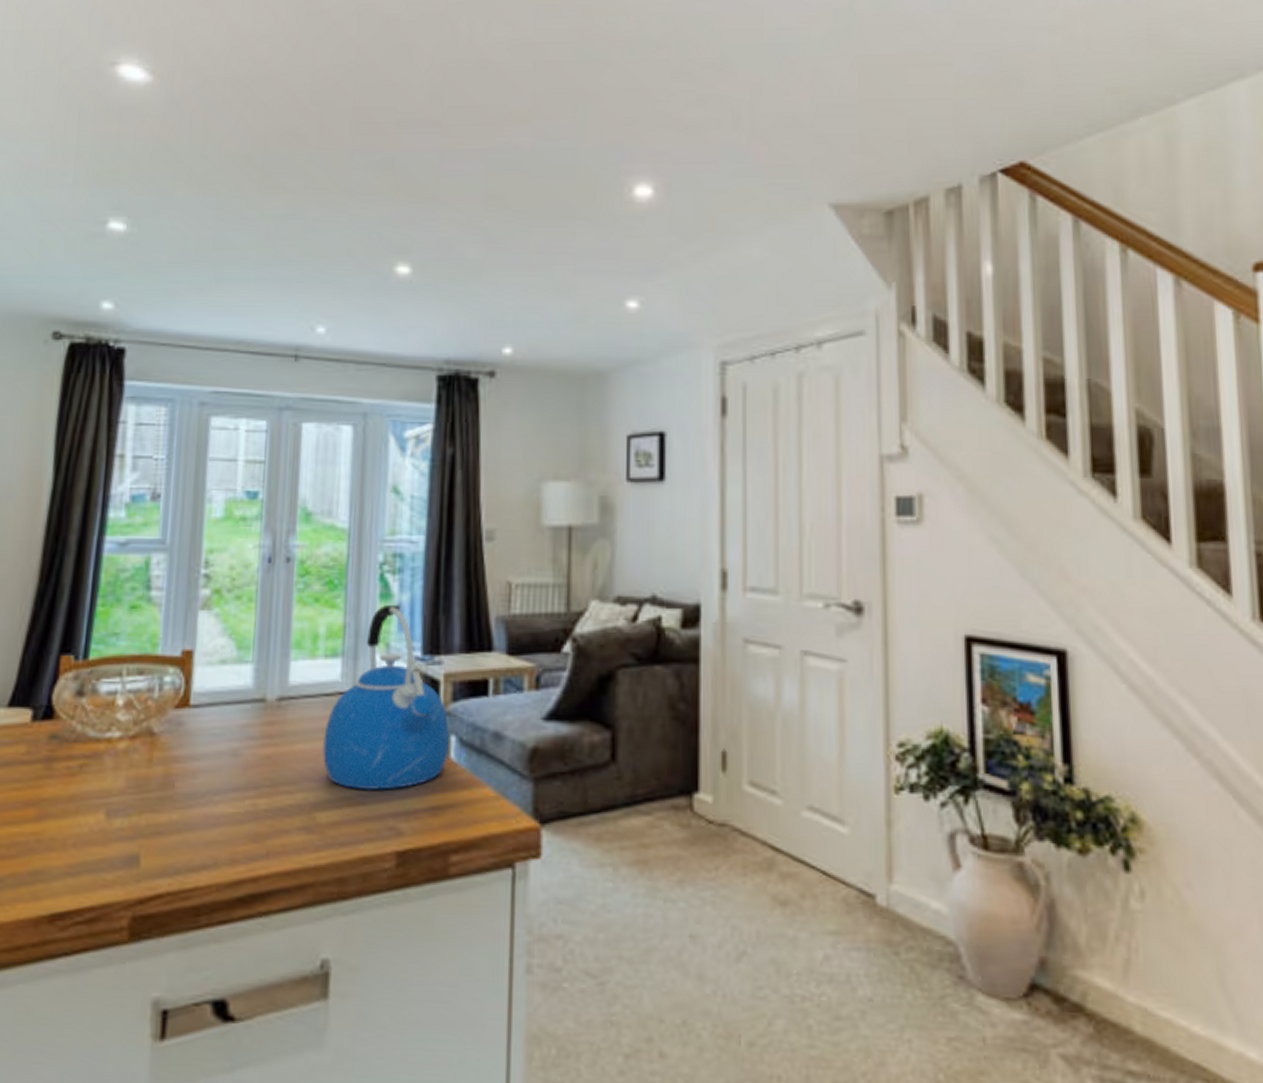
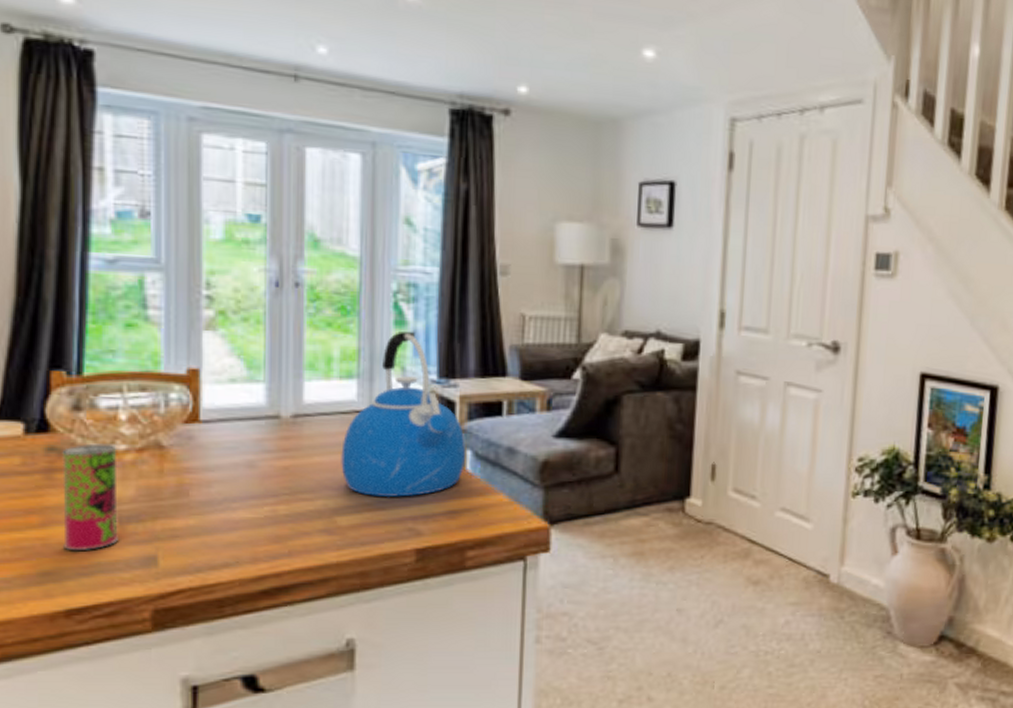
beverage can: none [54,730,113,847] -> present [62,443,120,550]

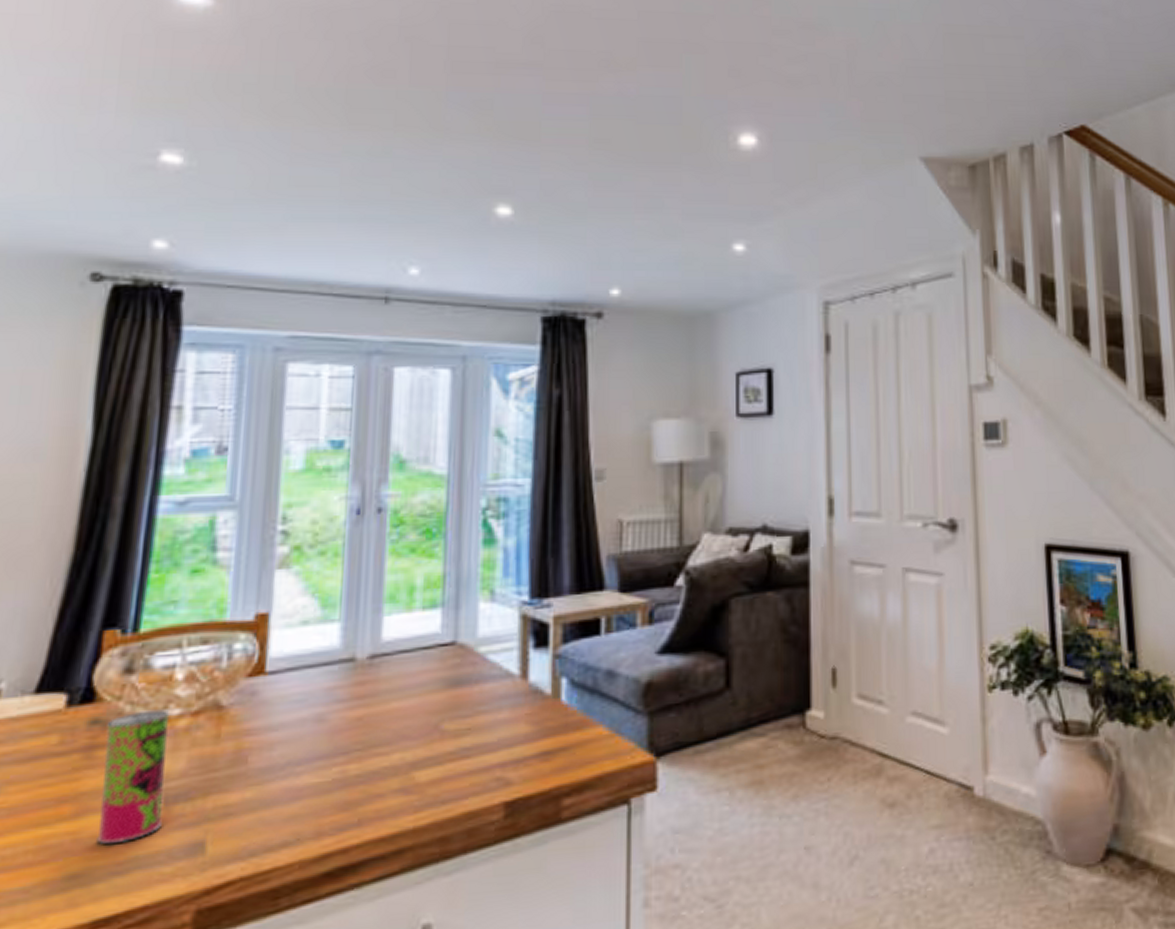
kettle: present [341,331,465,498] -> none [421,549,560,743]

